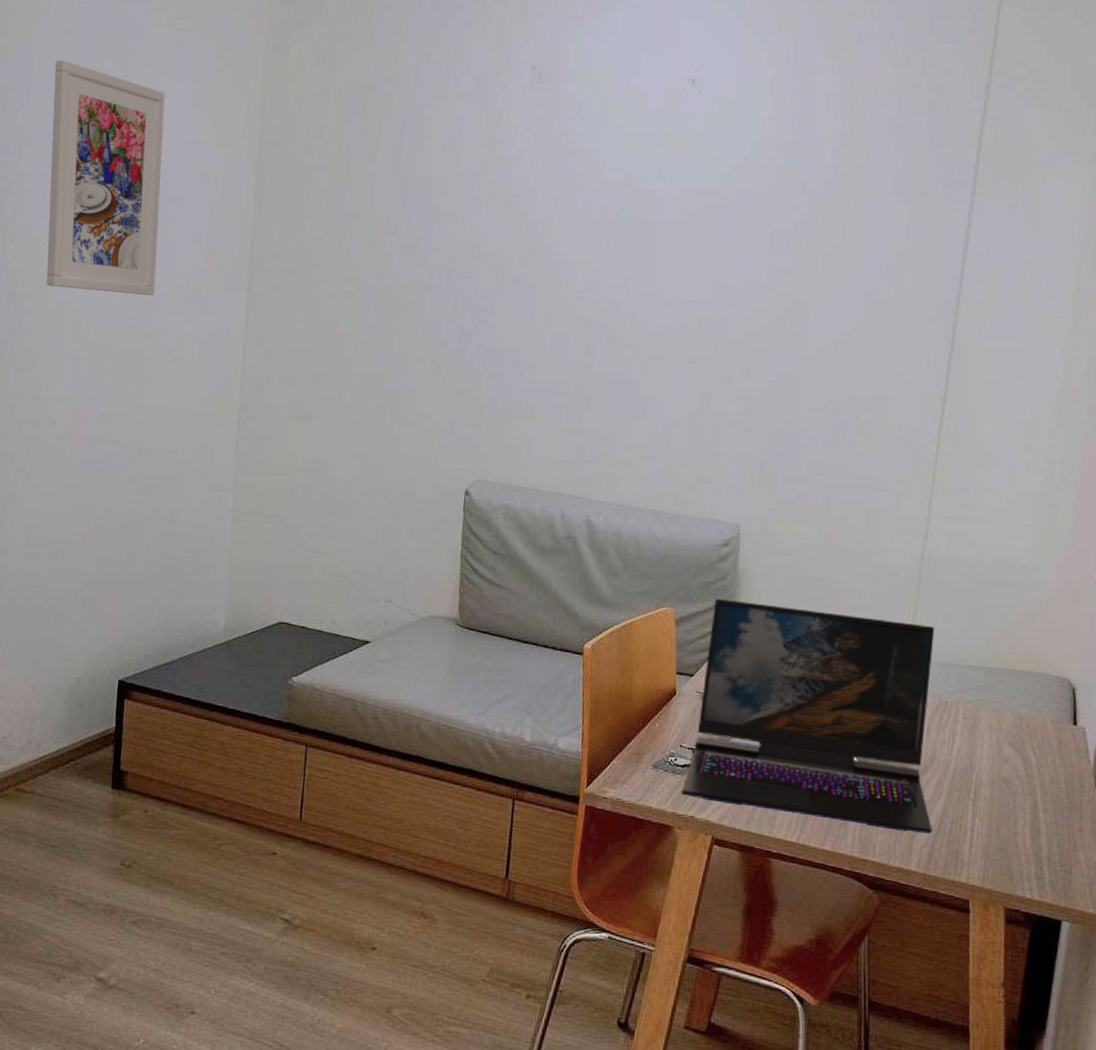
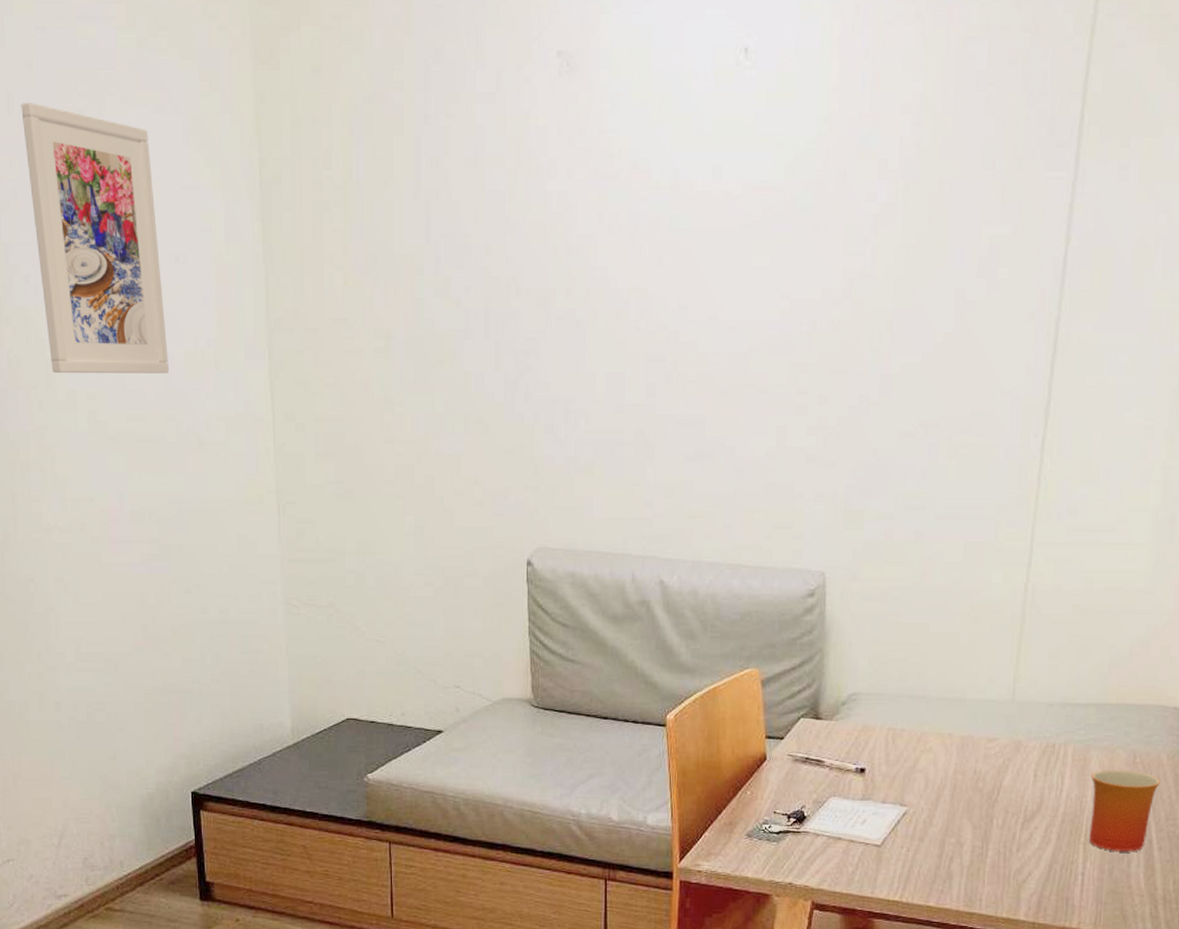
laptop: present [682,598,935,834] -> none [778,654,1041,881]
mug: none [978,730,1046,811] -> present [1089,769,1161,851]

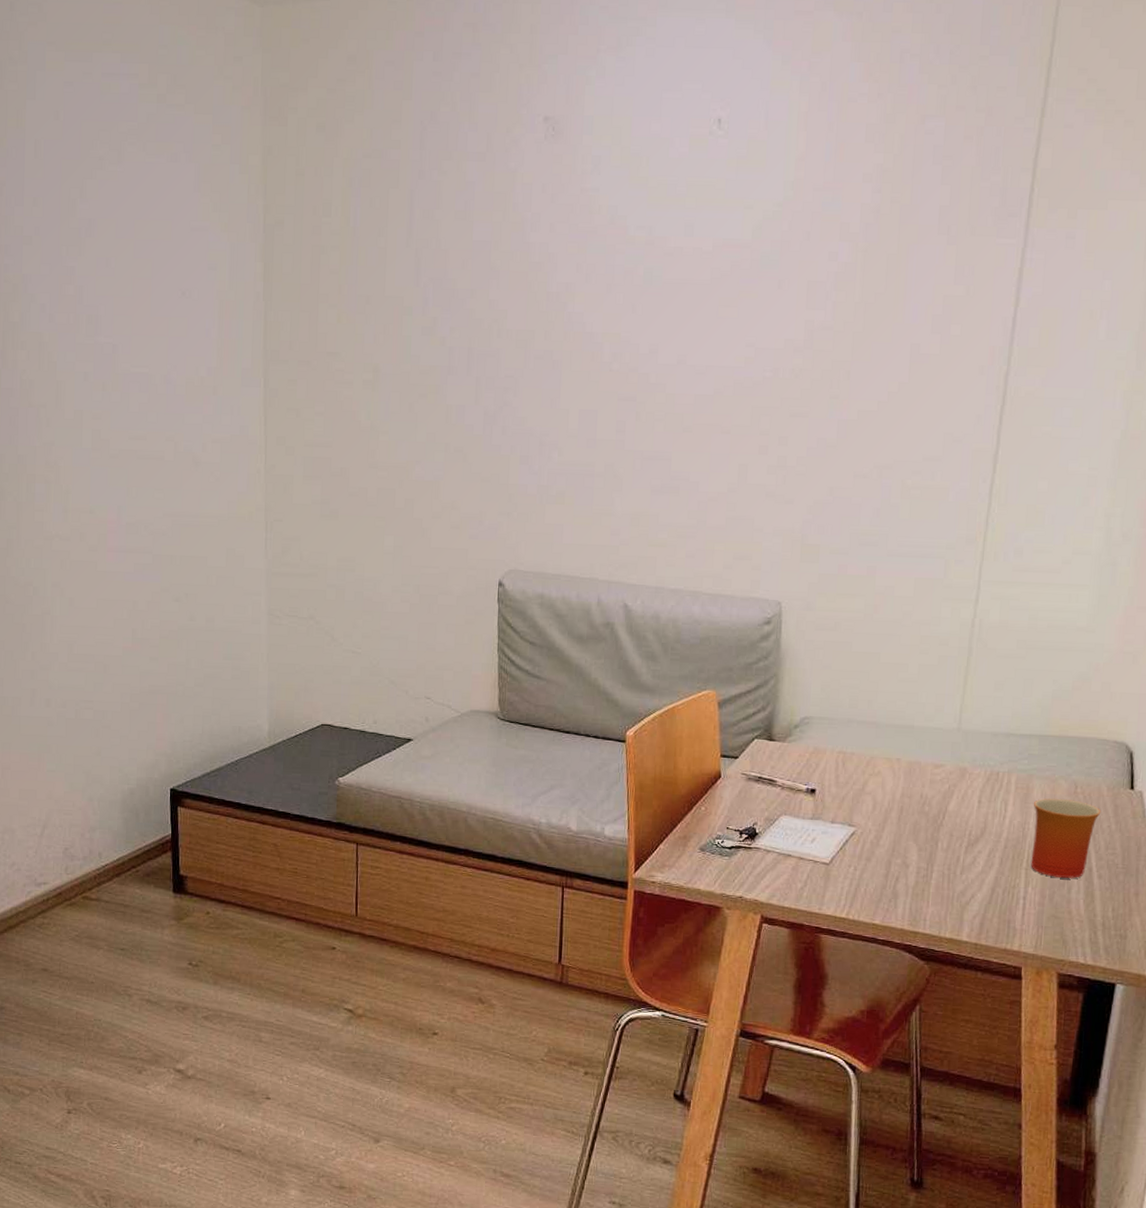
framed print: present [21,103,169,374] -> none [47,149,171,397]

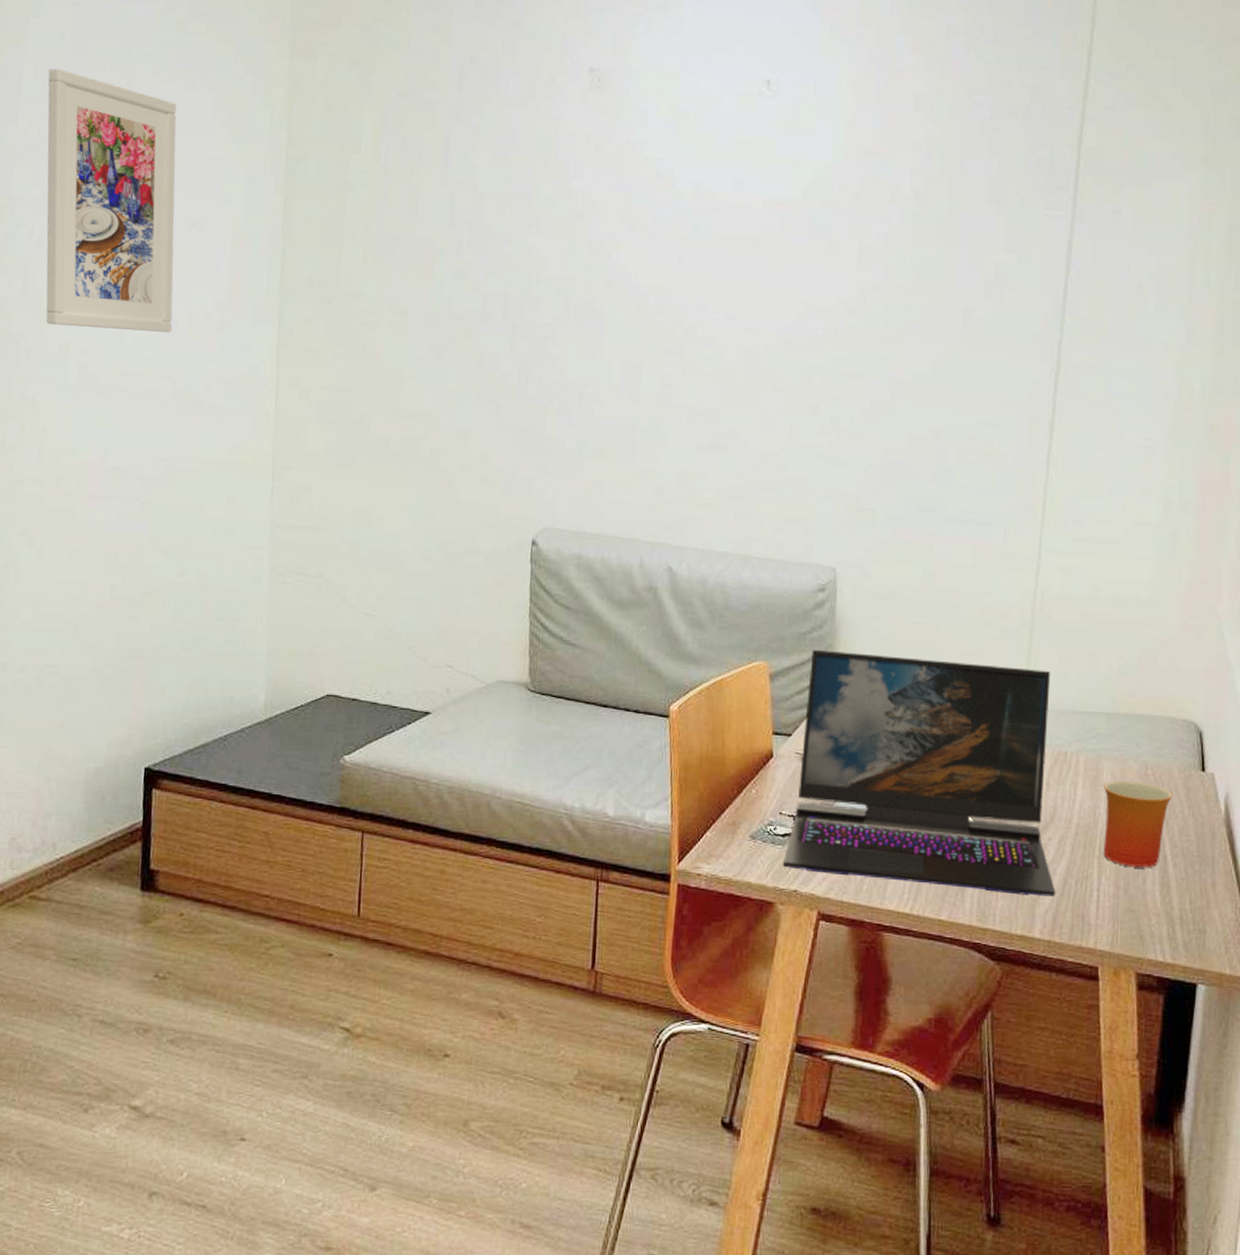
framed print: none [47,149,171,397] -> present [46,69,177,333]
laptop: none [730,678,986,904] -> present [783,649,1056,897]

